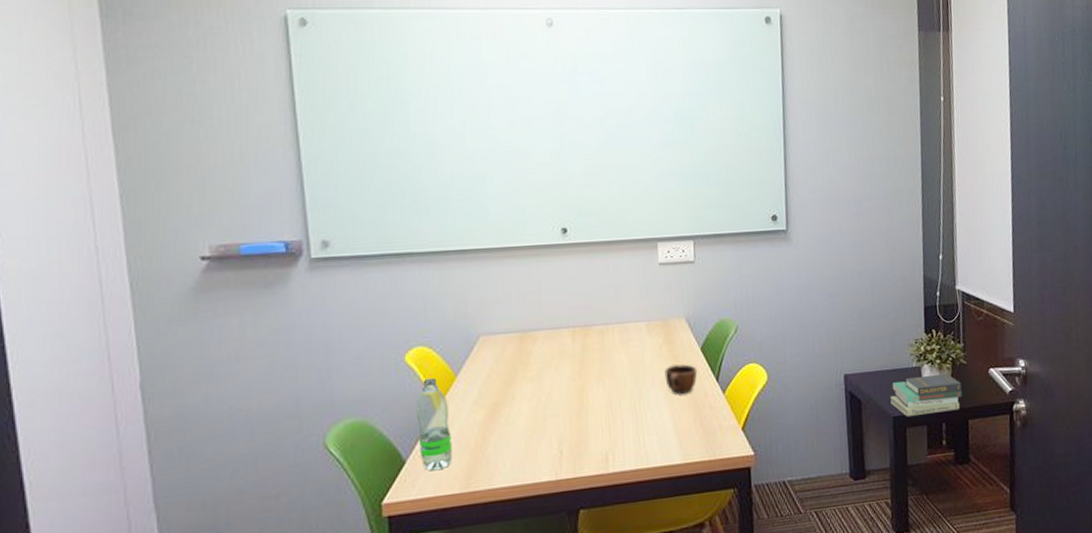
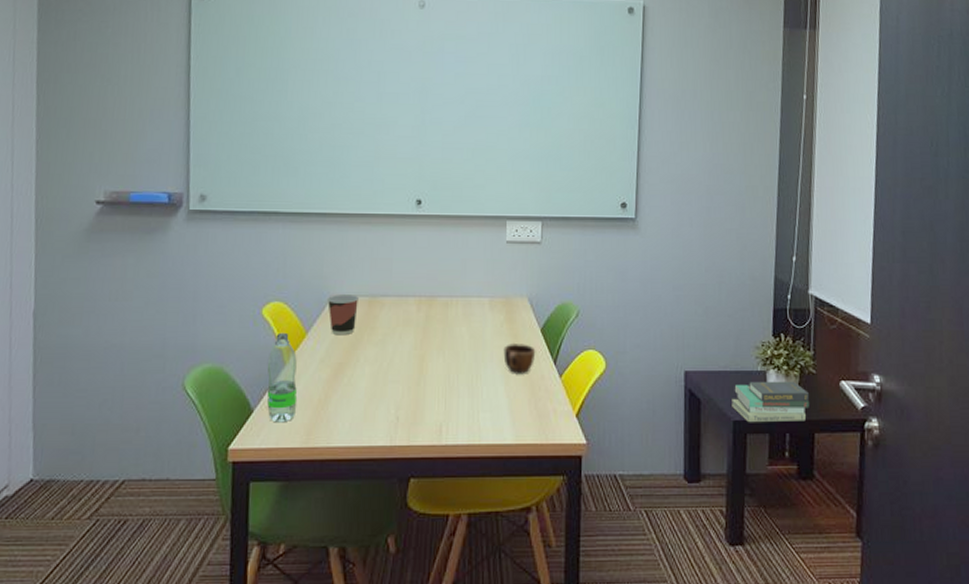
cup: none [476,332,510,375] -> present [328,295,360,336]

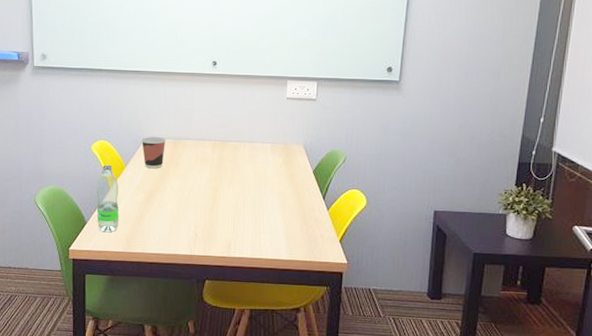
mug: present [503,342,536,373] -> none [281,180,309,205]
books: present [732,381,810,423] -> none [473,222,544,258]

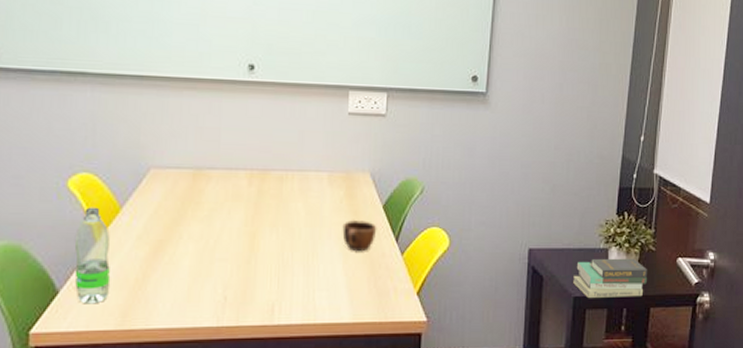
cup: present [142,137,167,169] -> none [145,166,183,211]
mug: none [281,180,309,205] -> present [342,219,377,251]
books: none [473,222,544,258] -> present [573,258,648,299]

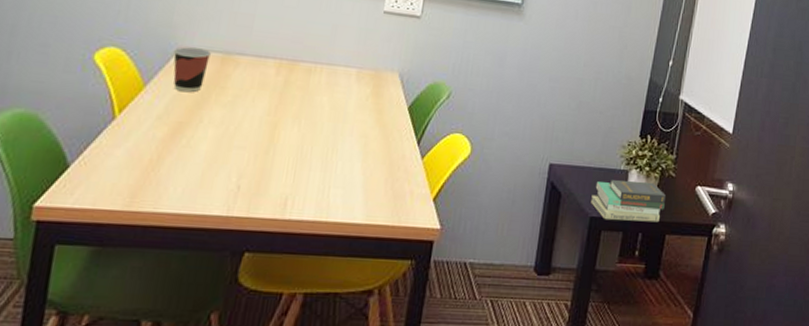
bottle: present [74,207,111,304] -> none [86,82,130,182]
cup: none [145,166,183,211] -> present [173,47,212,93]
mug: present [342,219,377,251] -> none [364,118,400,151]

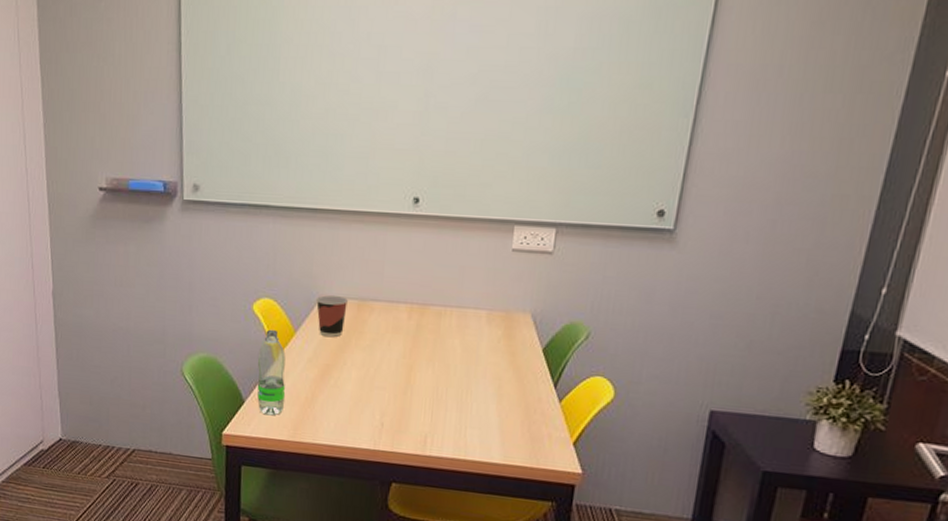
bottle: none [86,82,130,182] -> present [257,329,286,416]
books: present [591,180,666,223] -> none [764,431,870,483]

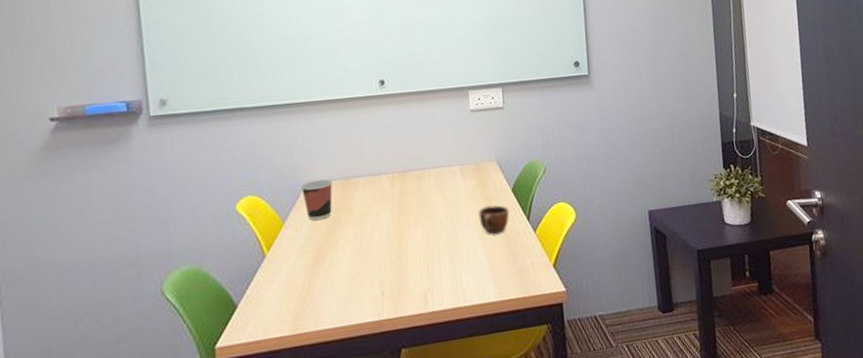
bottle: present [257,329,286,416] -> none [246,225,282,315]
mug: none [498,360,535,394] -> present [478,205,510,234]

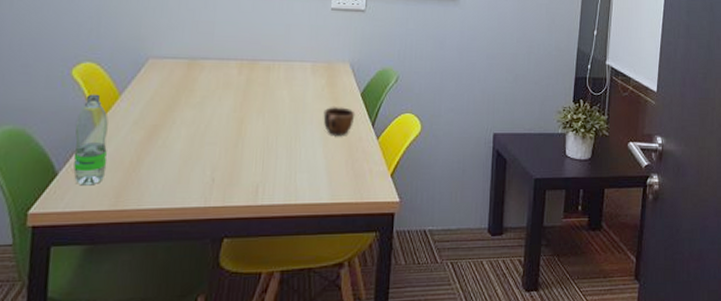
bottle: none [246,225,282,315] -> present [73,94,109,186]
cup: present [301,179,333,221] -> none [144,56,179,98]

